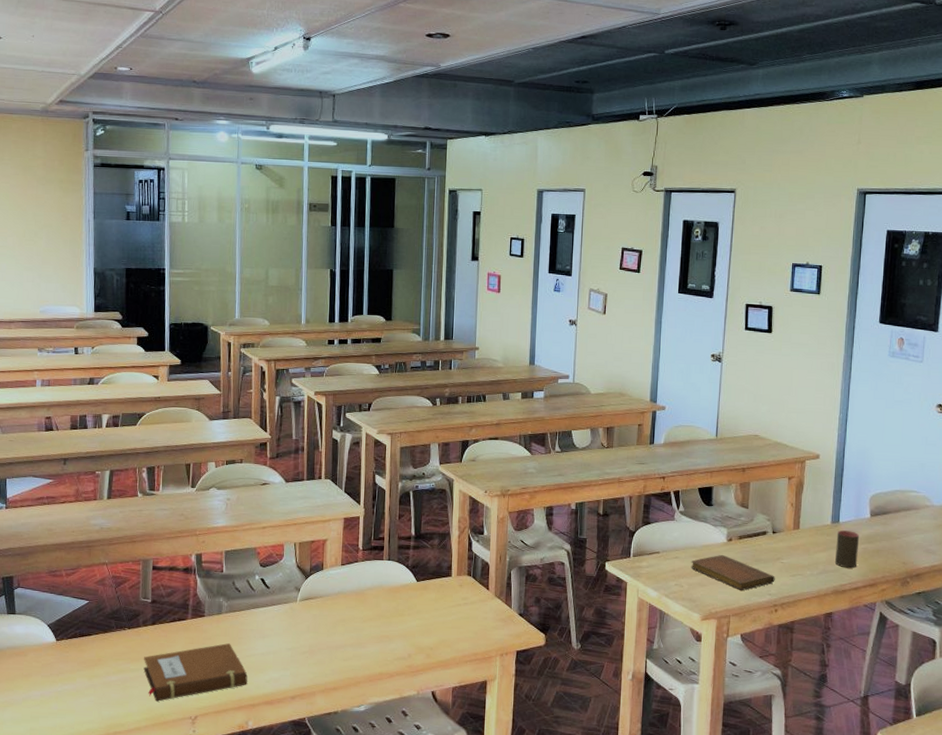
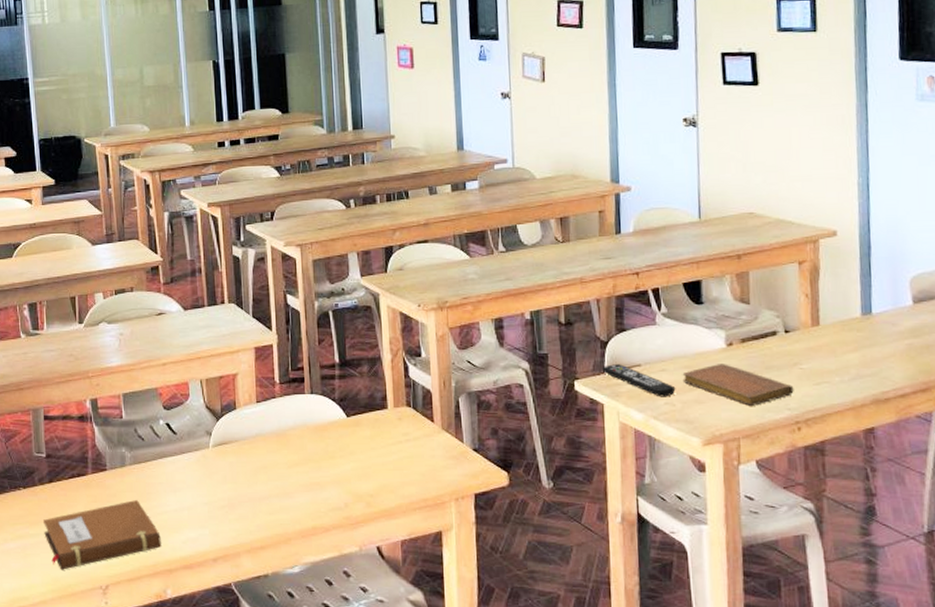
remote control: none [628,550,685,580] -> present [602,364,676,397]
cup: present [835,530,860,568] -> none [870,323,902,371]

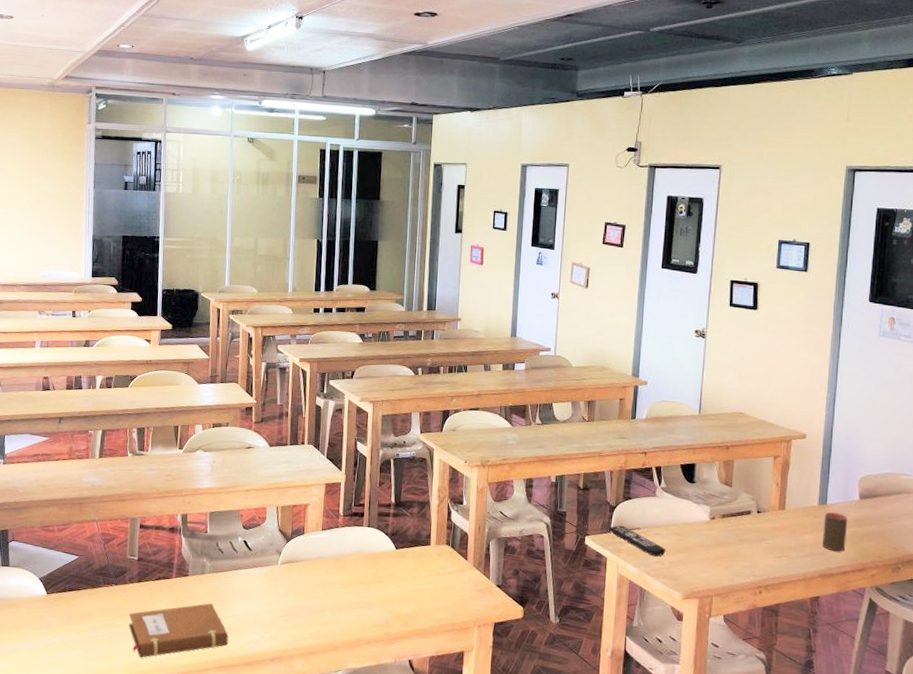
notebook: present [682,364,794,406] -> none [672,533,760,570]
cup: none [870,323,902,371] -> present [823,512,848,552]

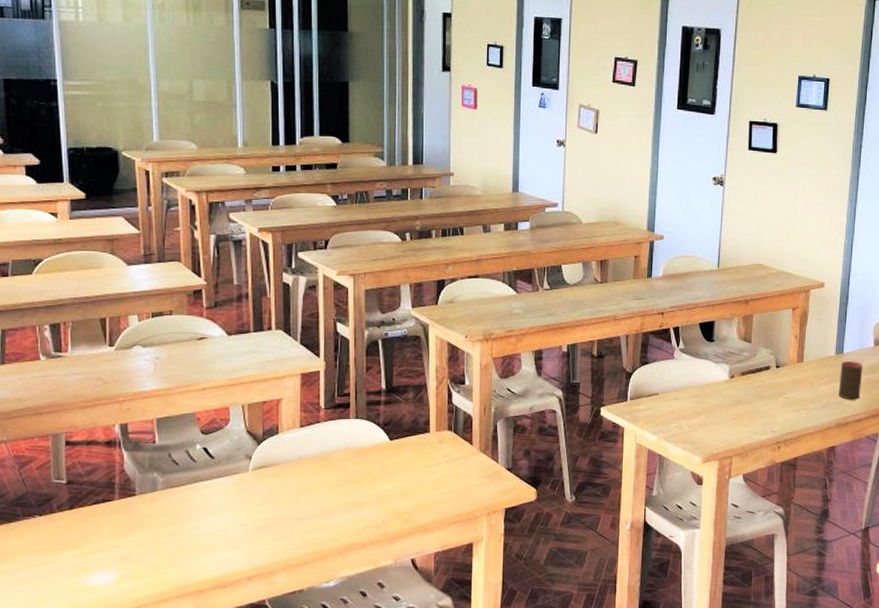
notebook: present [129,603,228,658] -> none [62,524,193,596]
remote control: present [608,525,666,557] -> none [625,393,685,422]

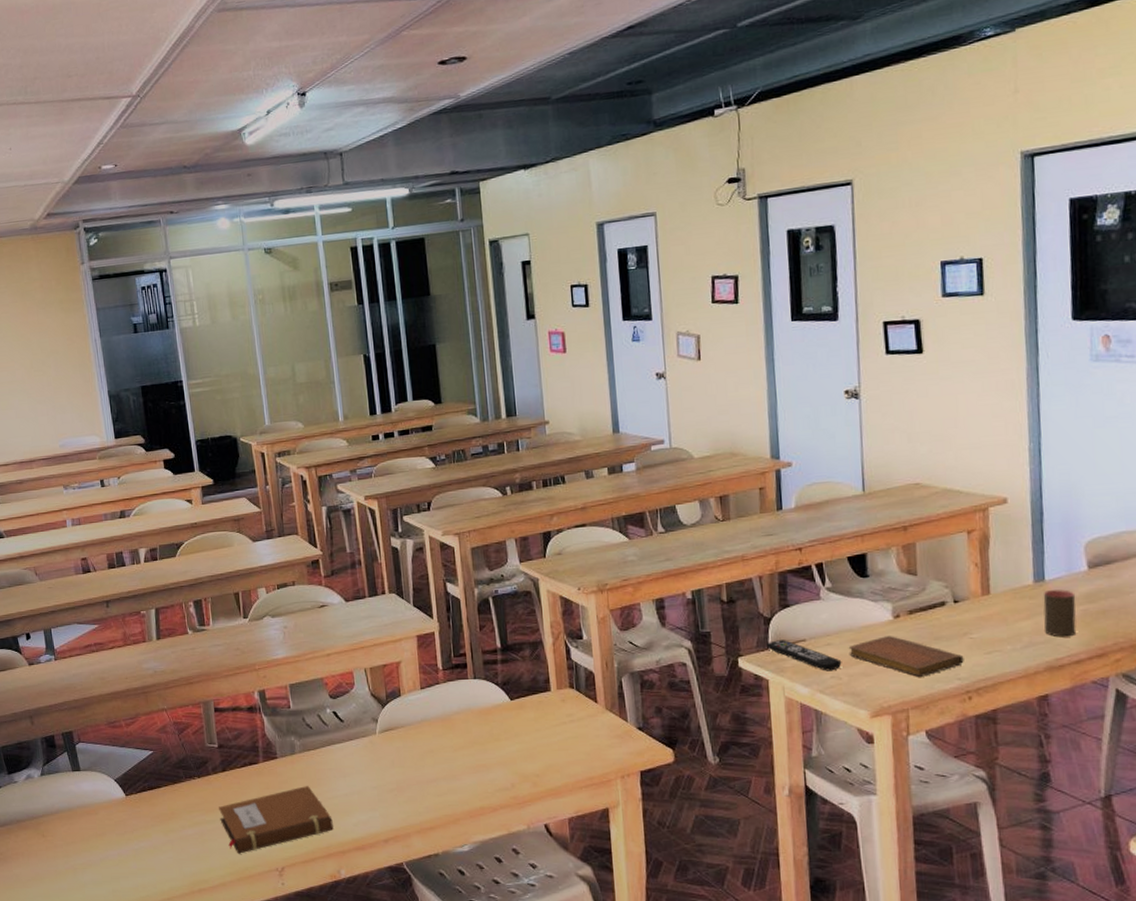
notebook: none [62,524,193,596] -> present [219,786,334,854]
remote control: none [625,393,685,422] -> present [766,640,842,671]
notebook: none [691,393,778,429] -> present [848,636,964,677]

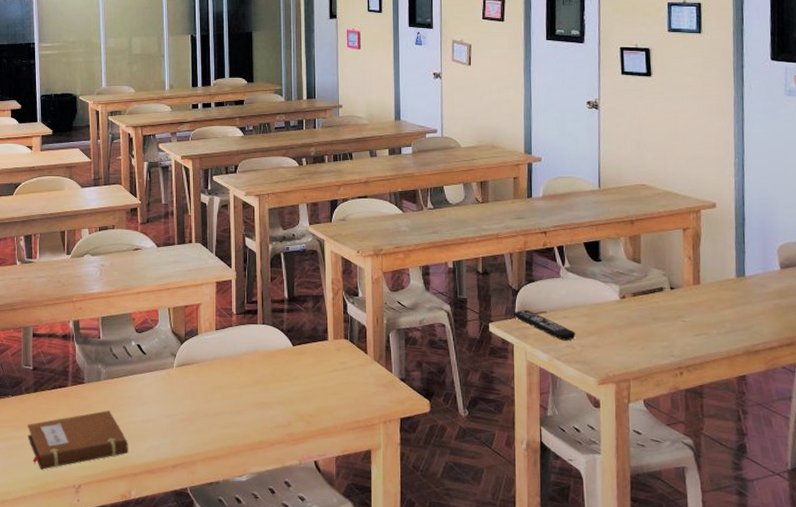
notebook: present [848,636,964,677] -> none [582,314,677,352]
cup: present [1043,589,1077,637] -> none [743,285,770,326]

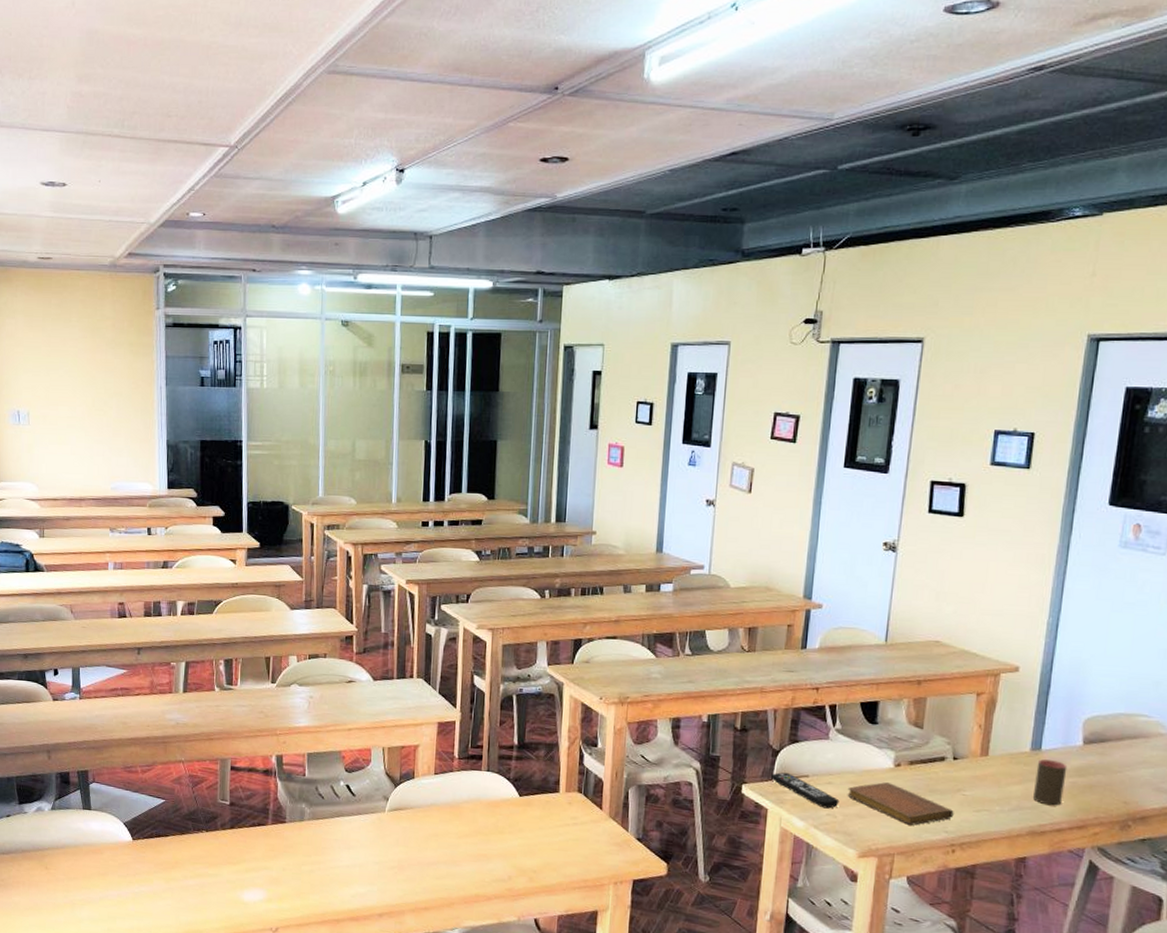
notebook: present [28,411,128,470] -> none [222,852,332,910]
notebook: none [582,314,677,352] -> present [847,782,954,826]
cup: none [743,285,770,326] -> present [1033,759,1068,806]

